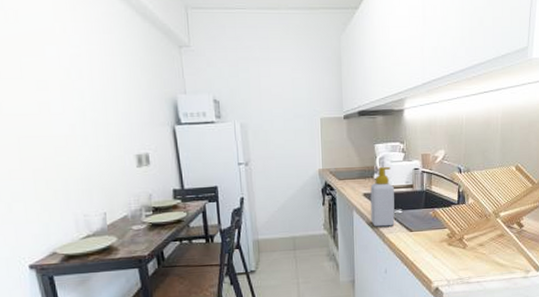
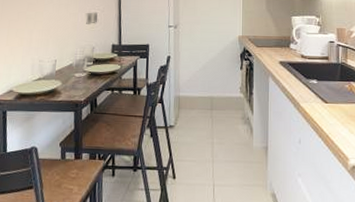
soap bottle: present [370,166,395,227] -> none [286,37,310,96]

